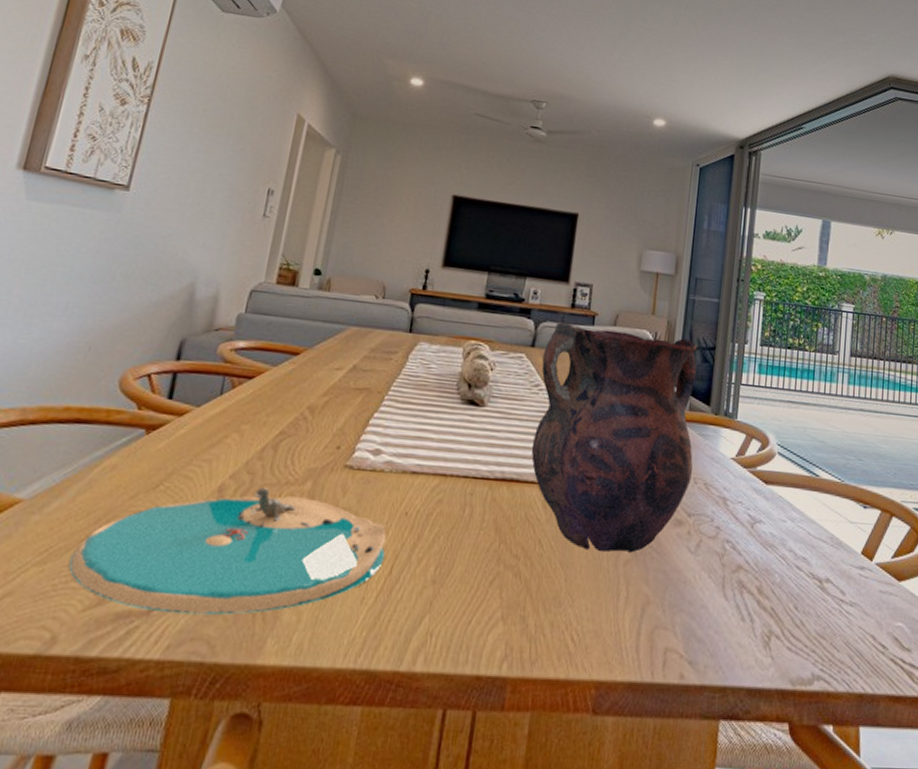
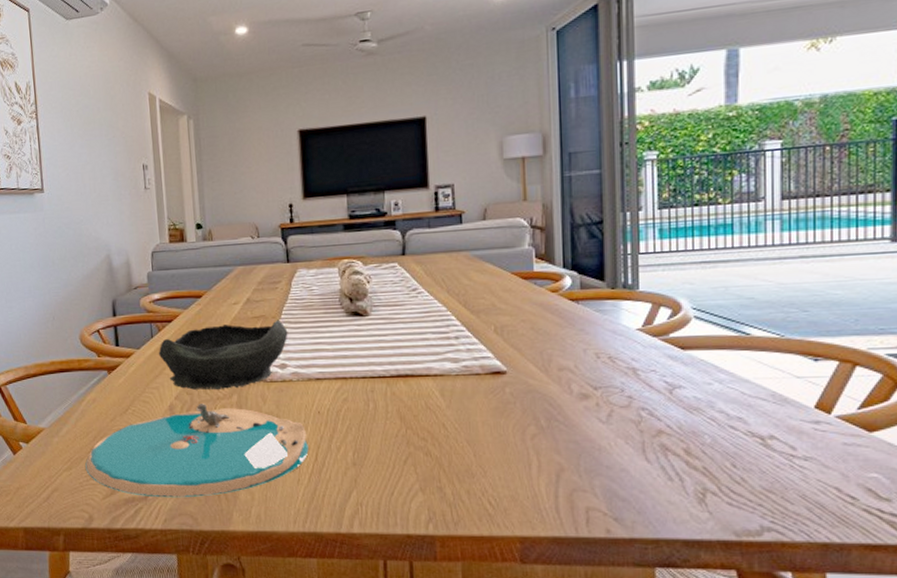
bowl: none [223,391,392,473] -> present [158,320,288,390]
vase: present [531,321,698,553] -> none [415,218,594,429]

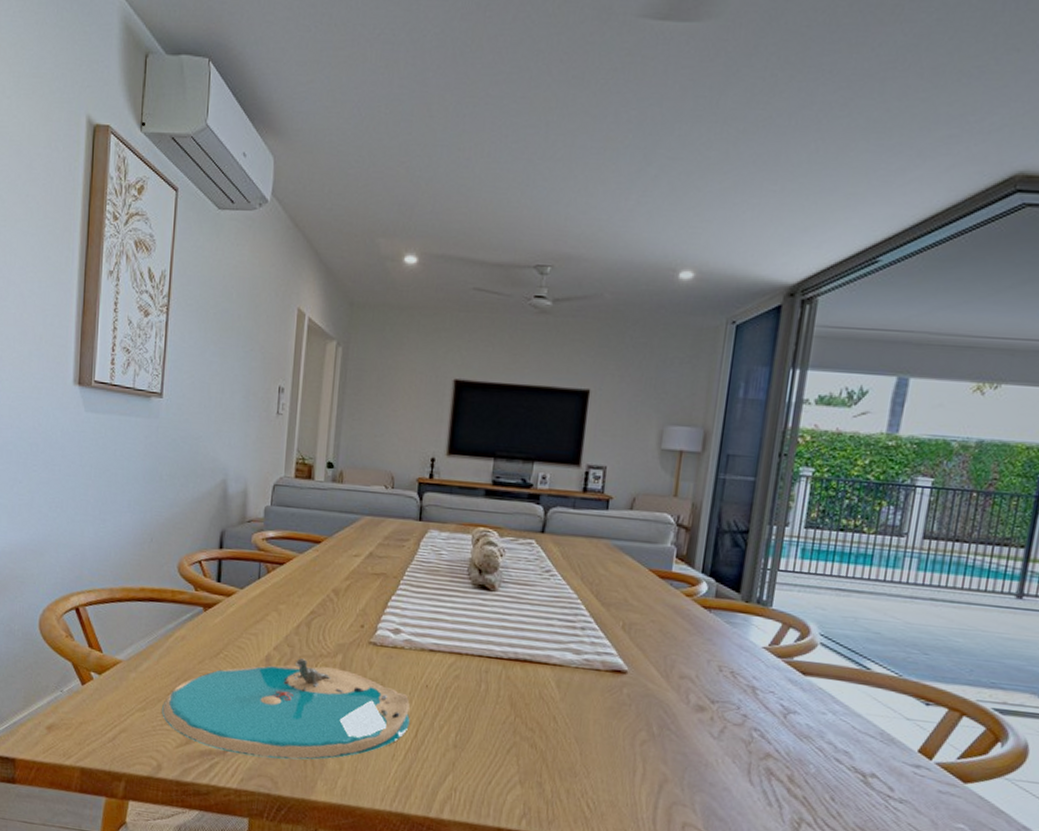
bowl: present [158,320,288,390] -> none [263,576,408,647]

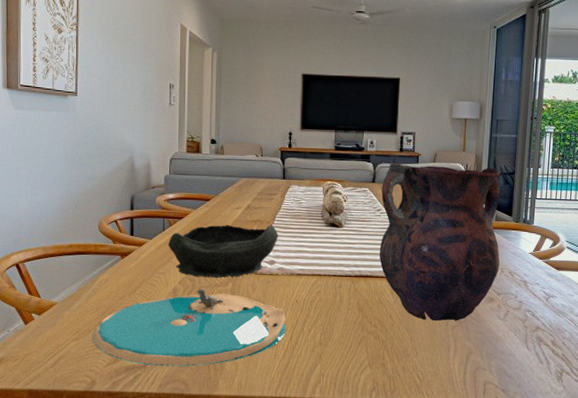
bowl: none [263,576,408,647] -> present [168,224,279,279]
vase: none [543,506,728,734] -> present [379,162,501,321]

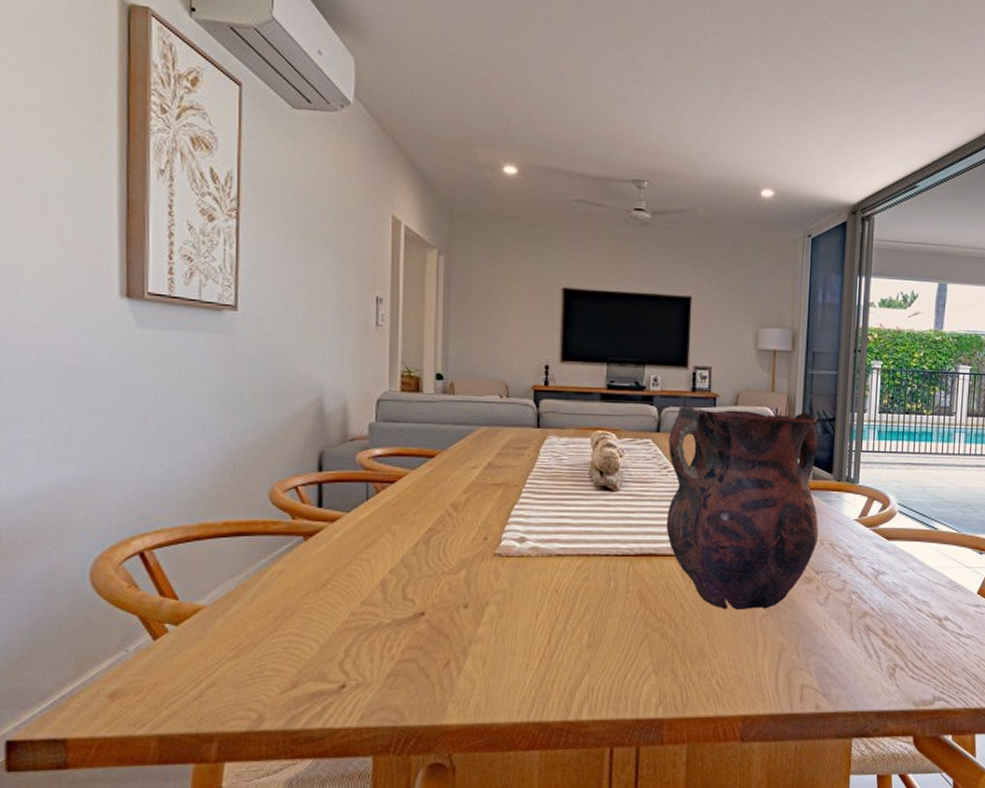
plate: present [93,289,286,367] -> none [260,579,542,690]
bowl: present [168,224,279,279] -> none [373,489,531,564]

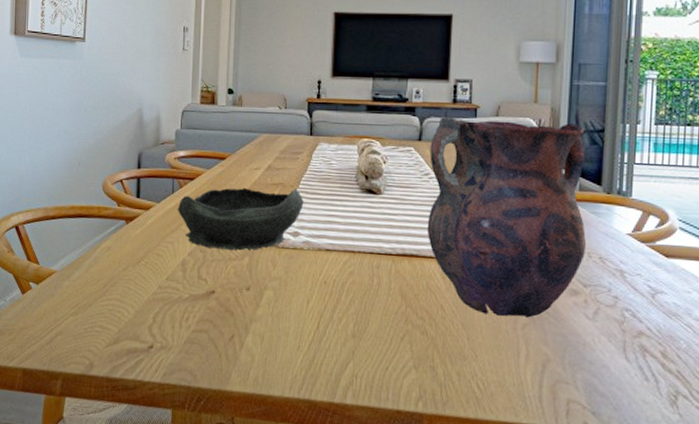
bowl: none [373,489,531,564] -> present [177,188,304,251]

